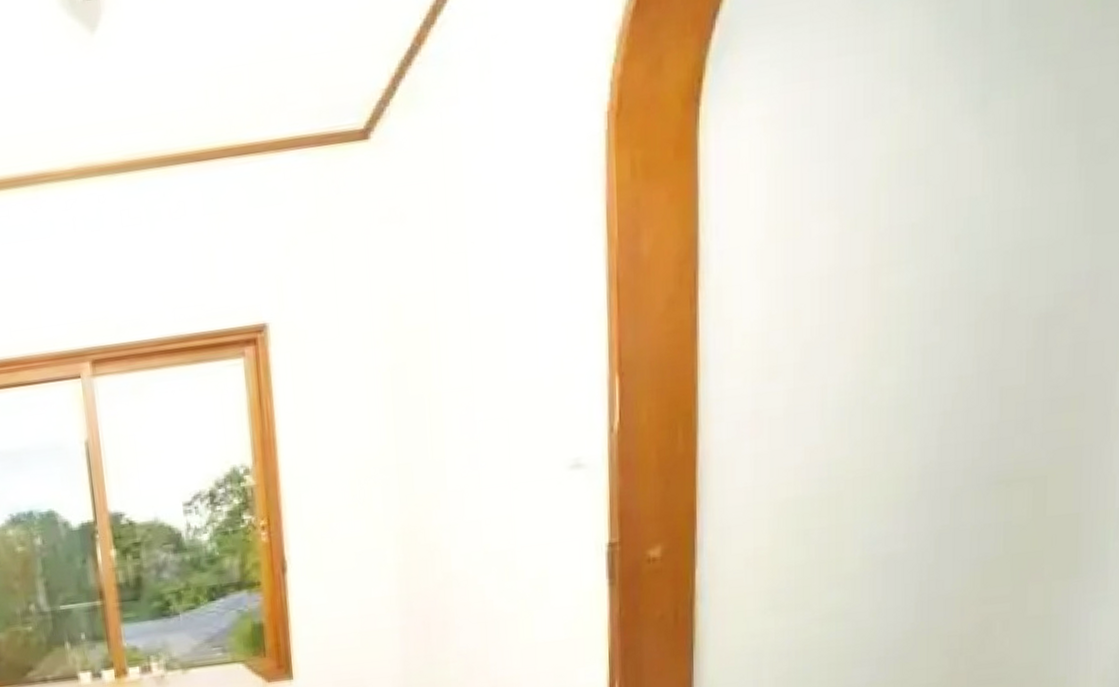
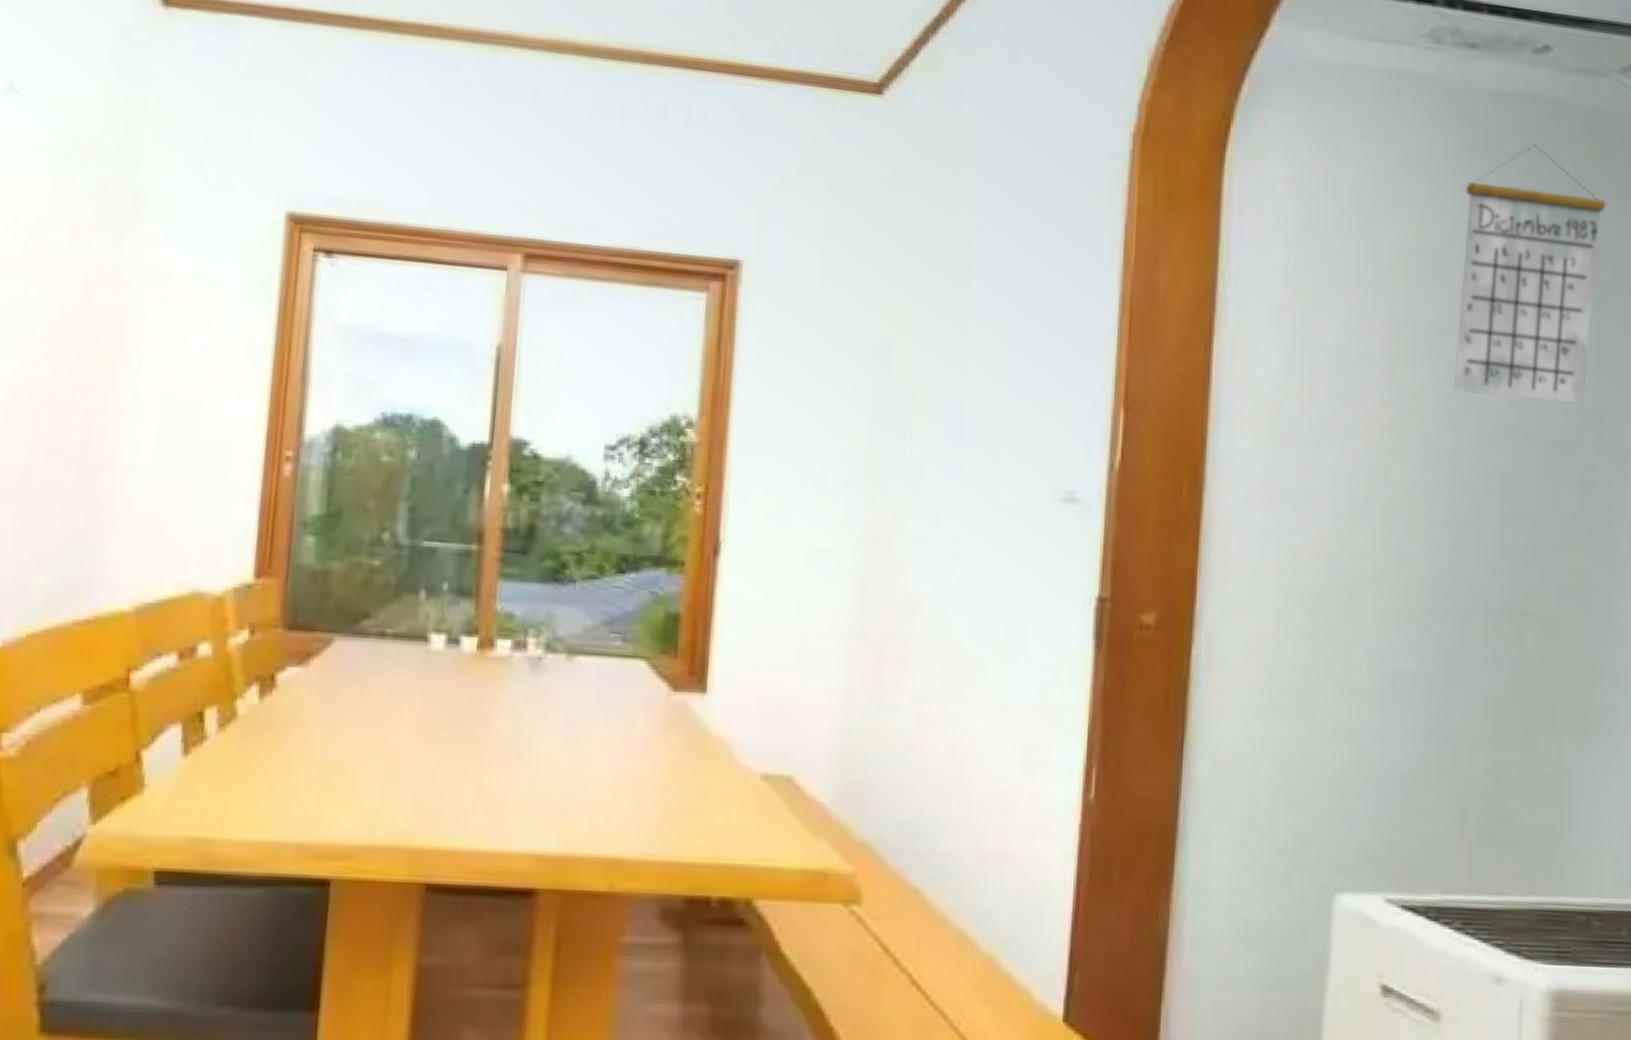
calendar: none [939,11,1107,287] -> present [1453,144,1607,406]

